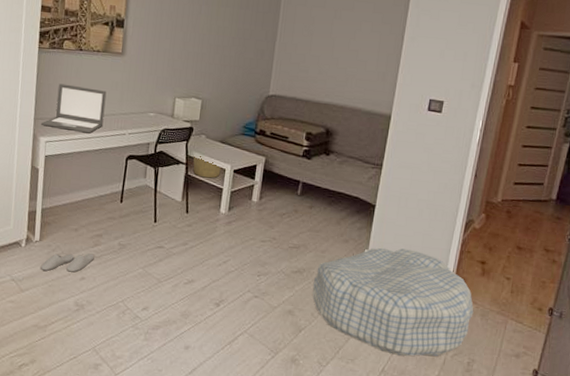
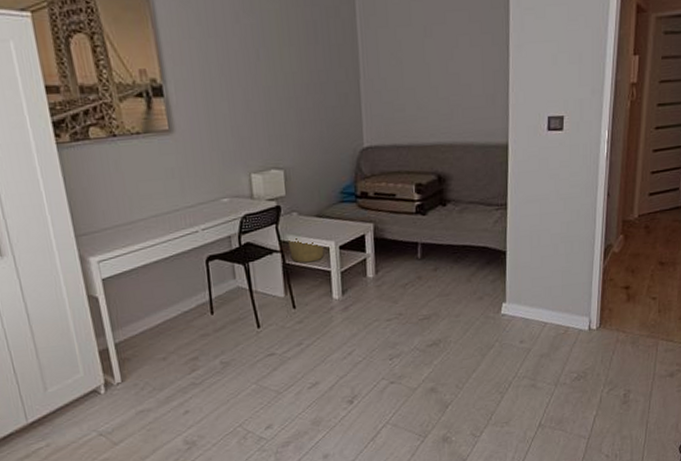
laptop: present [40,83,107,134] -> none [85,182,168,243]
slippers: present [40,253,95,273] -> none [130,381,195,415]
dog bed: present [312,248,474,357] -> none [452,291,624,406]

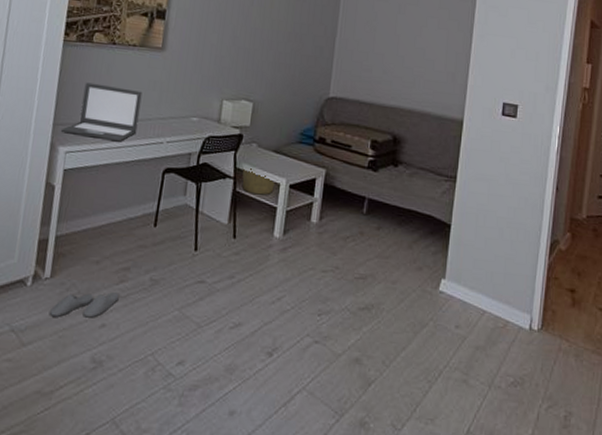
laptop: none [85,182,168,243] -> present [60,82,143,142]
slippers: none [130,381,195,415] -> present [48,292,119,318]

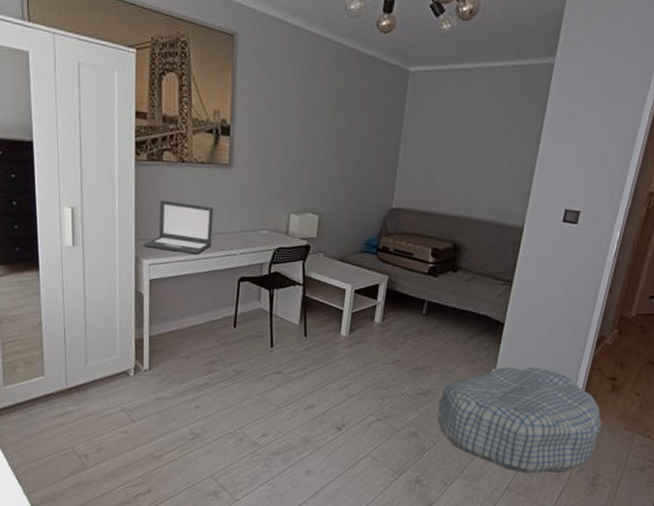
slippers: present [48,292,119,318] -> none [151,381,209,401]
basket: present [242,166,275,196] -> none [310,274,341,300]
dog bed: none [383,276,567,412] -> present [437,367,602,473]

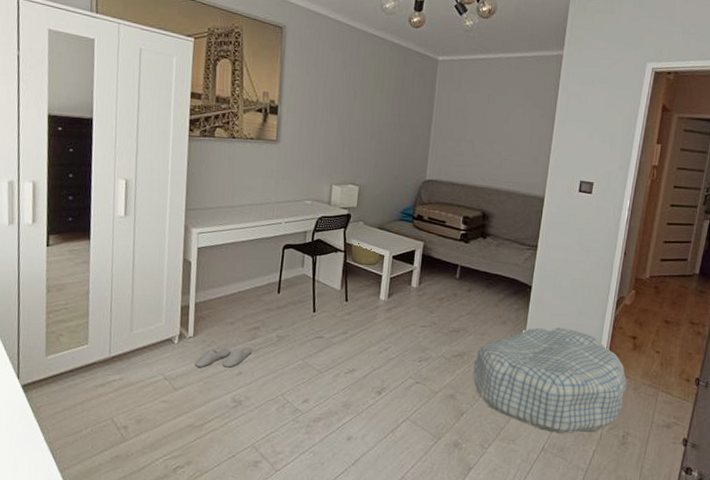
laptop: present [142,200,214,255] -> none [192,172,261,223]
slippers: none [151,381,209,401] -> present [194,347,252,368]
basket: none [310,274,341,300] -> present [351,241,380,265]

